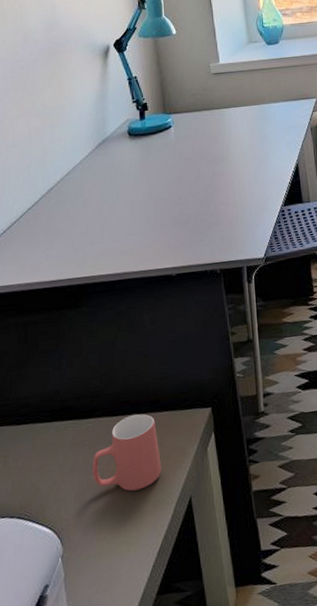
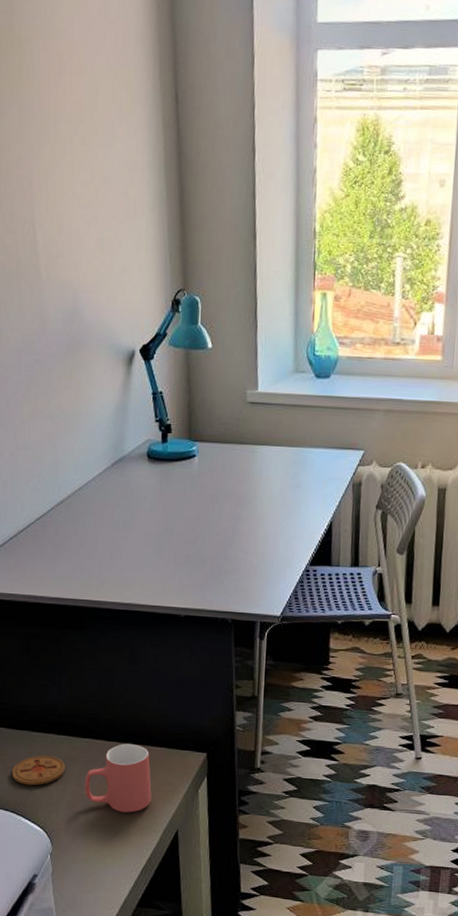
coaster: none [15,445,71,485] -> present [11,755,65,786]

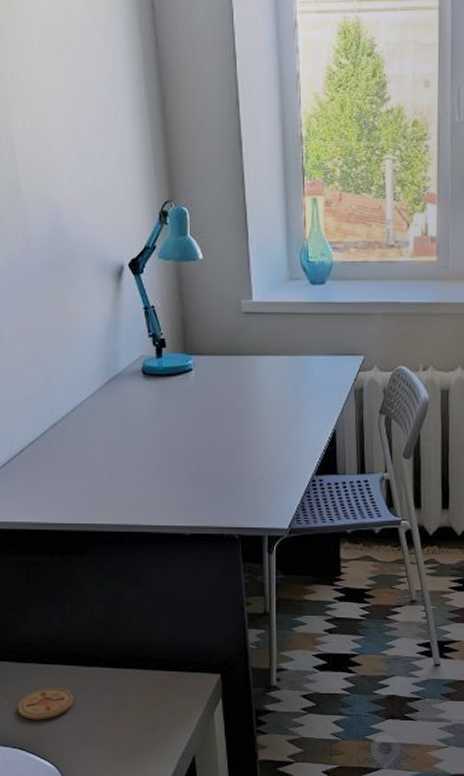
mug: present [84,743,152,813] -> none [94,670,166,741]

